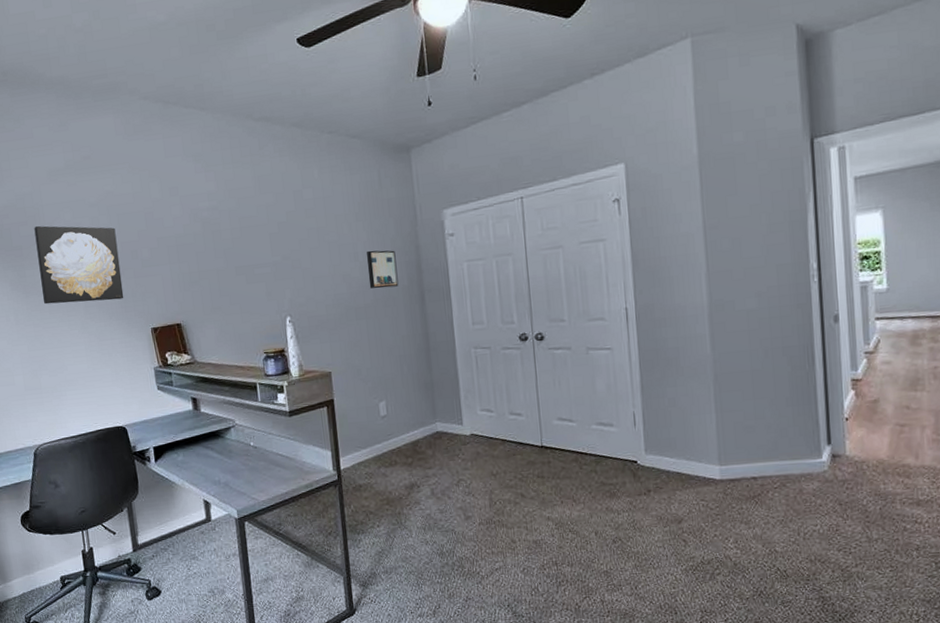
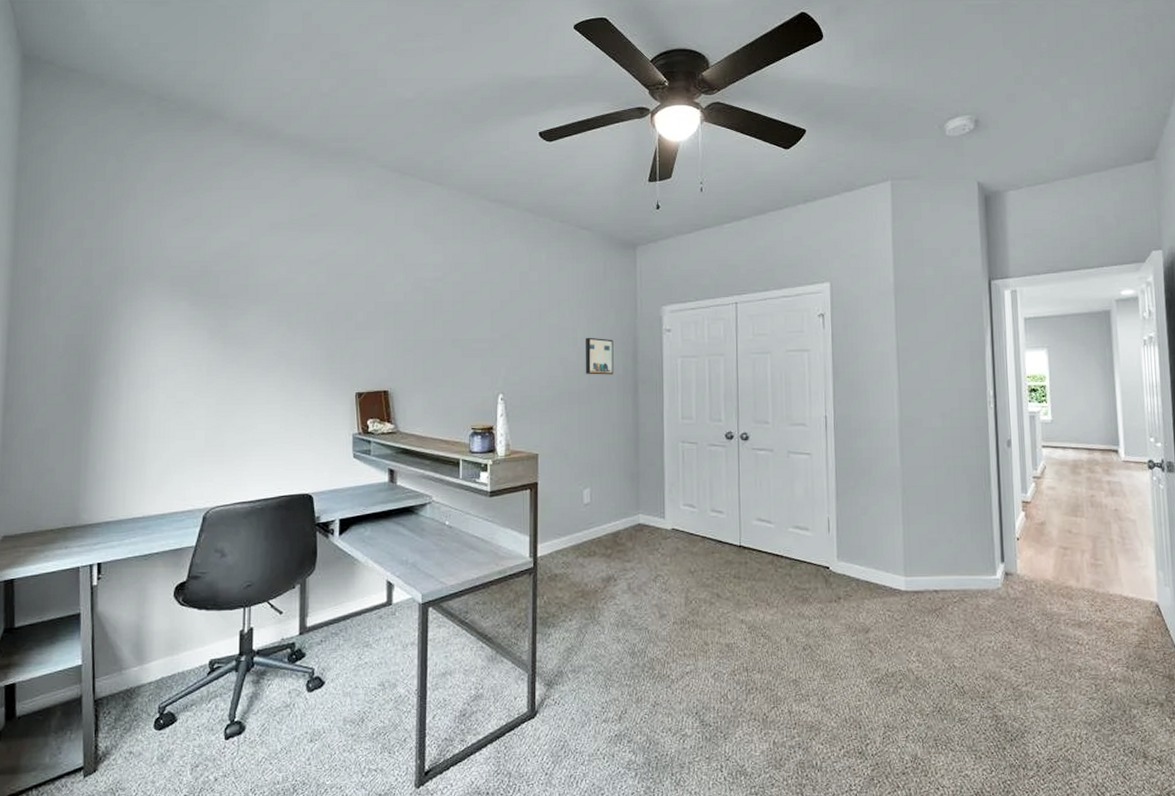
wall art: present [34,225,124,305] -> none [242,276,332,360]

